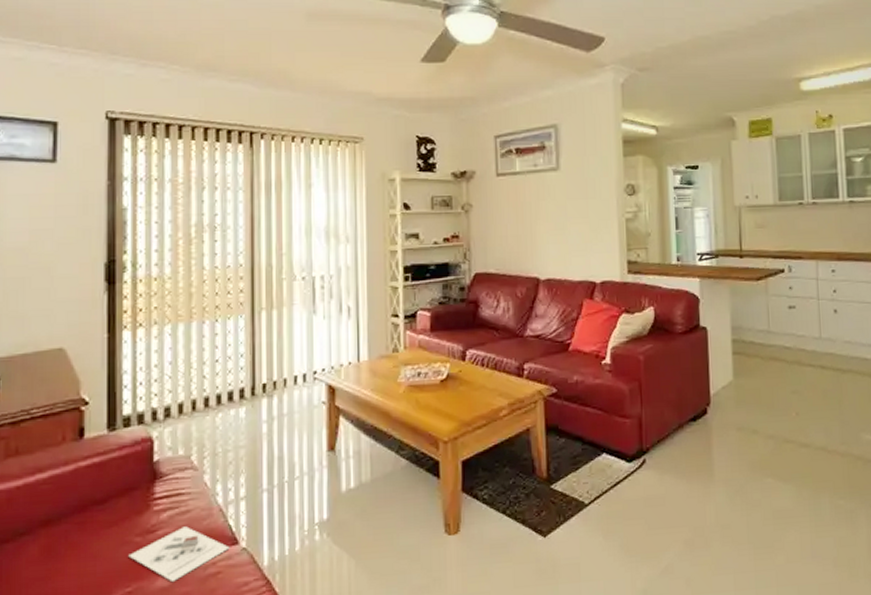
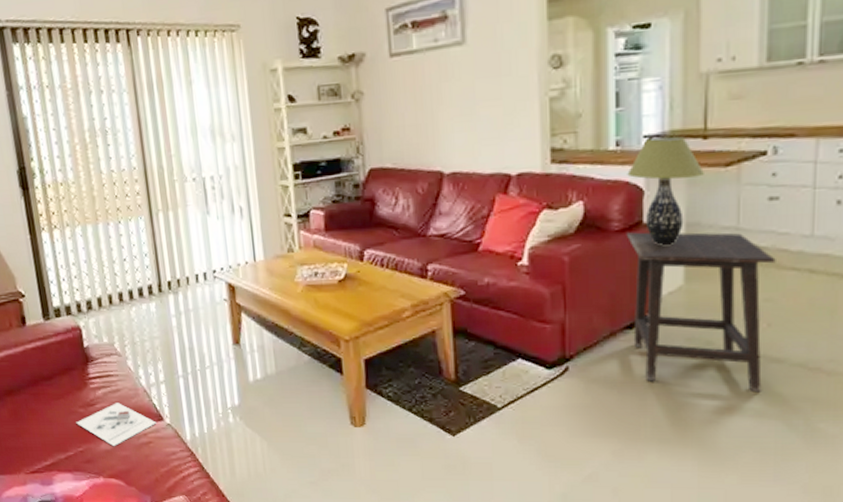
table lamp: none [686,254,742,345] -> present [627,136,704,245]
side table: none [687,334,798,475] -> present [626,232,776,393]

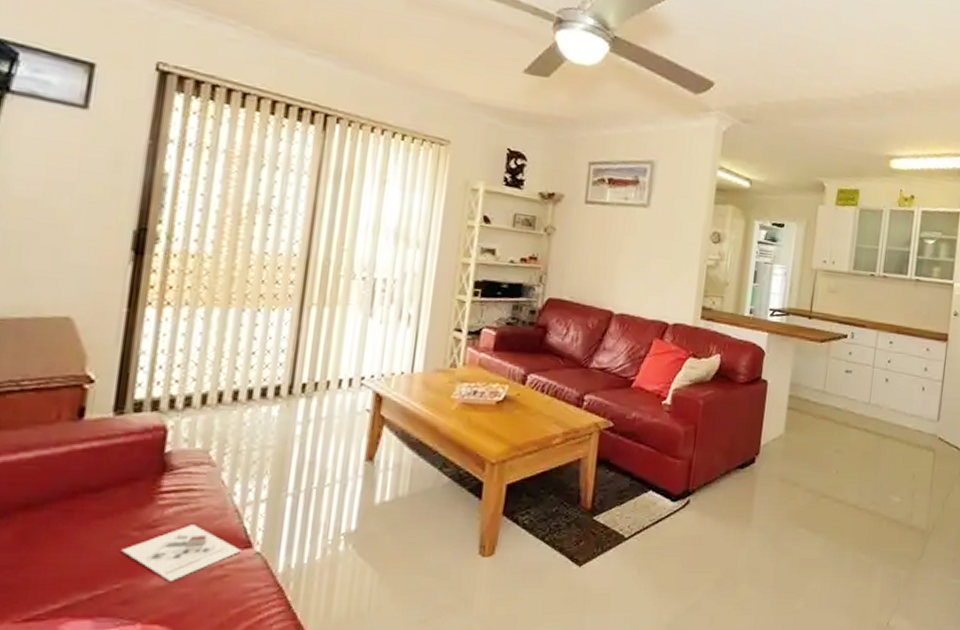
side table: present [626,232,776,393] -> none [742,385,846,528]
table lamp: present [627,136,704,245] -> none [755,311,807,399]

